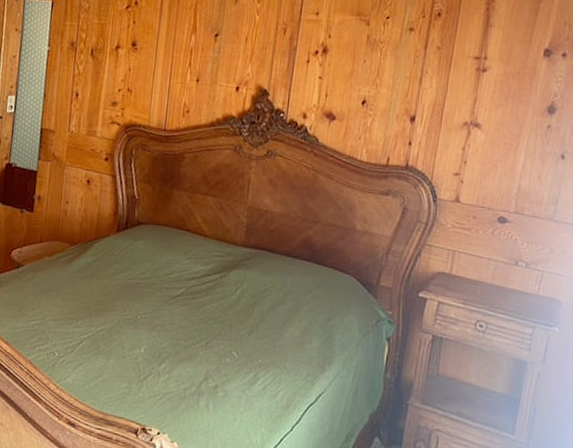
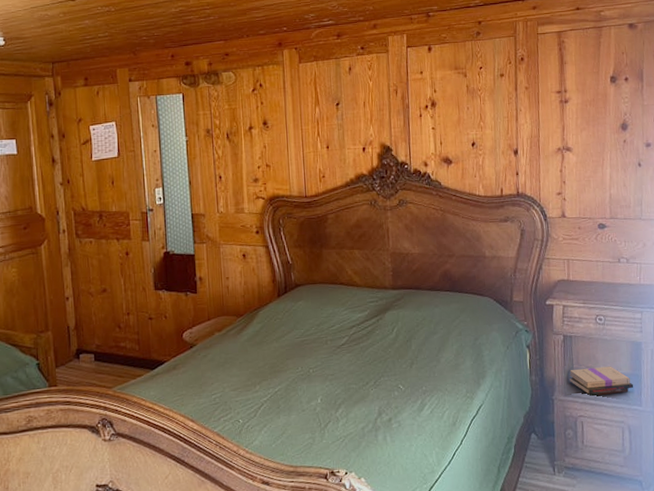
books: none [430,375,509,416] -> present [569,366,634,397]

